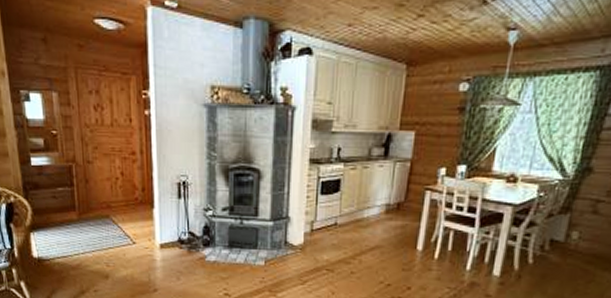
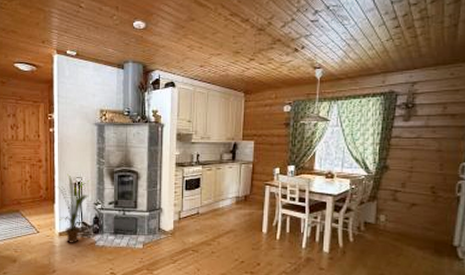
house plant: none [151,170,199,258] -> present [53,173,90,243]

